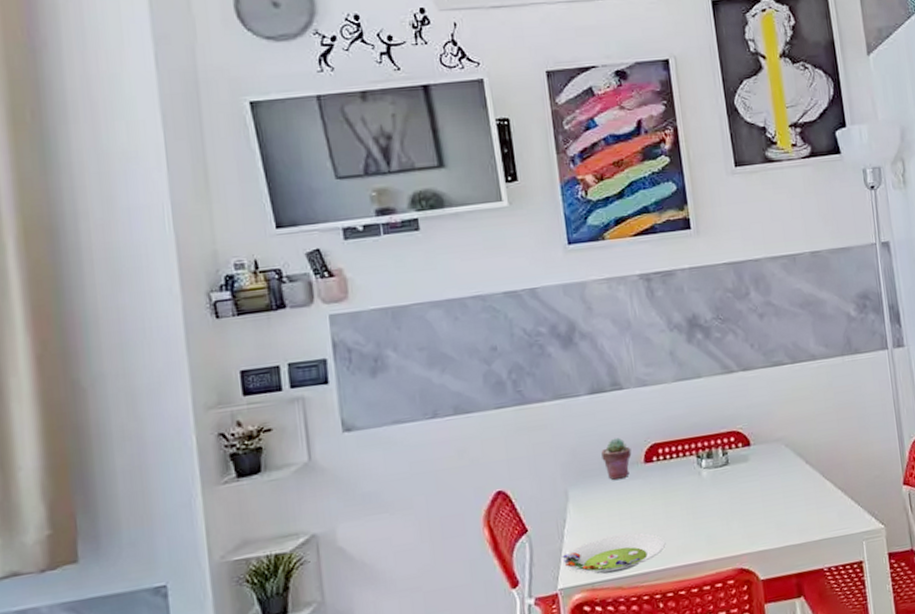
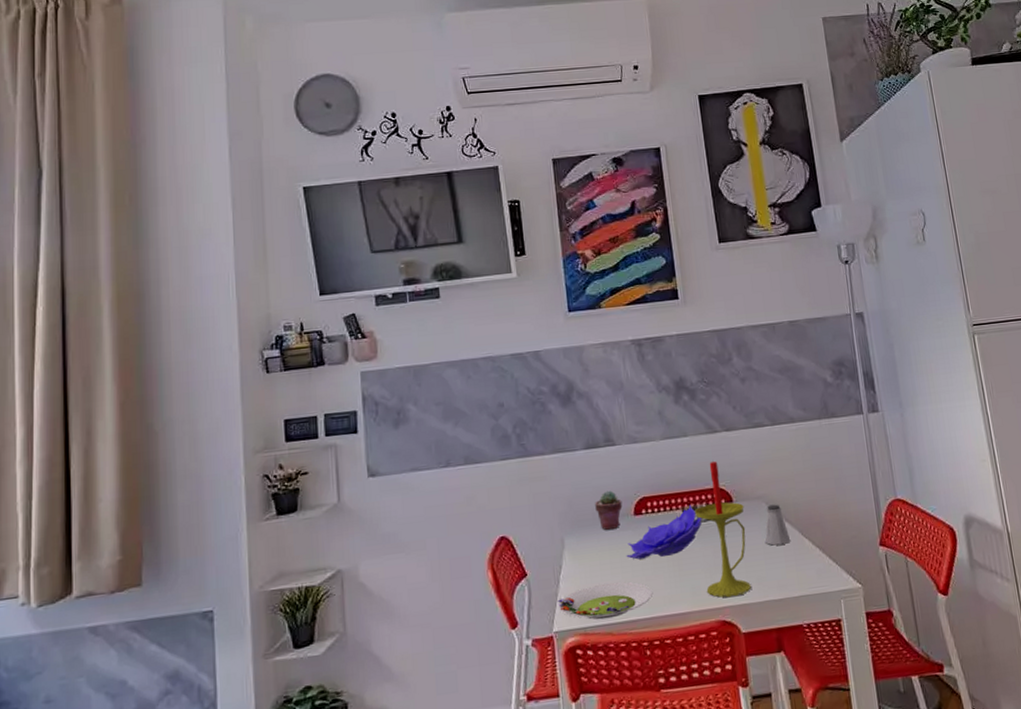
decorative bowl: none [636,449,718,510] -> present [626,504,702,560]
candle: none [709,402,771,545] -> present [694,460,752,598]
saltshaker: none [784,446,812,489] -> present [764,504,791,546]

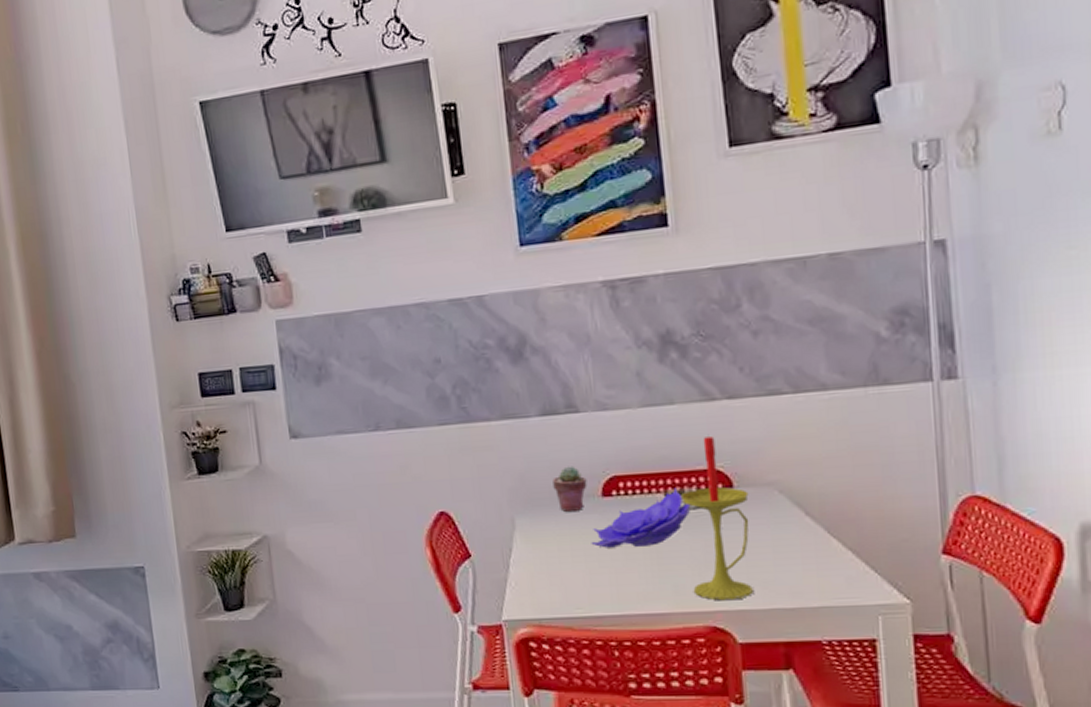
salad plate: present [557,581,653,620] -> none [507,571,624,612]
saltshaker: present [764,504,791,546] -> none [775,493,812,544]

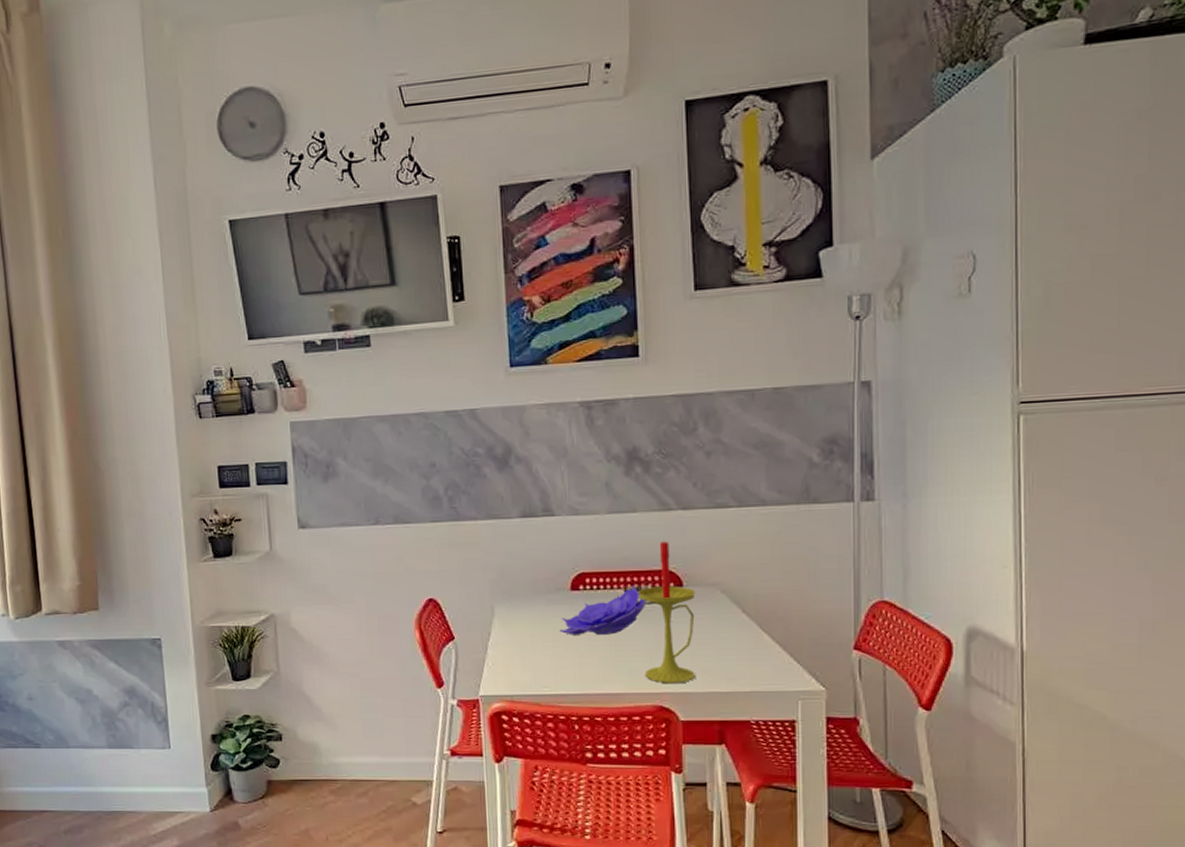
potted succulent: present [552,466,587,512] -> none [529,562,559,602]

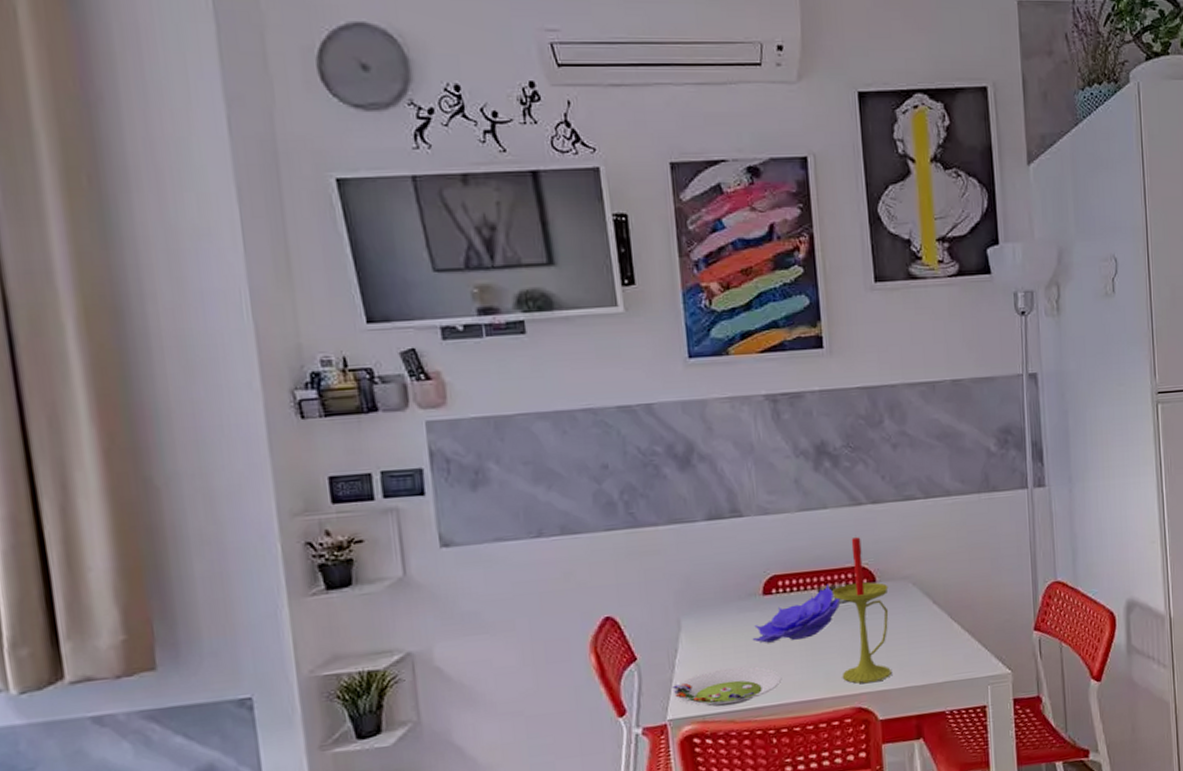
salad plate: none [485,655,586,690] -> present [672,666,782,707]

